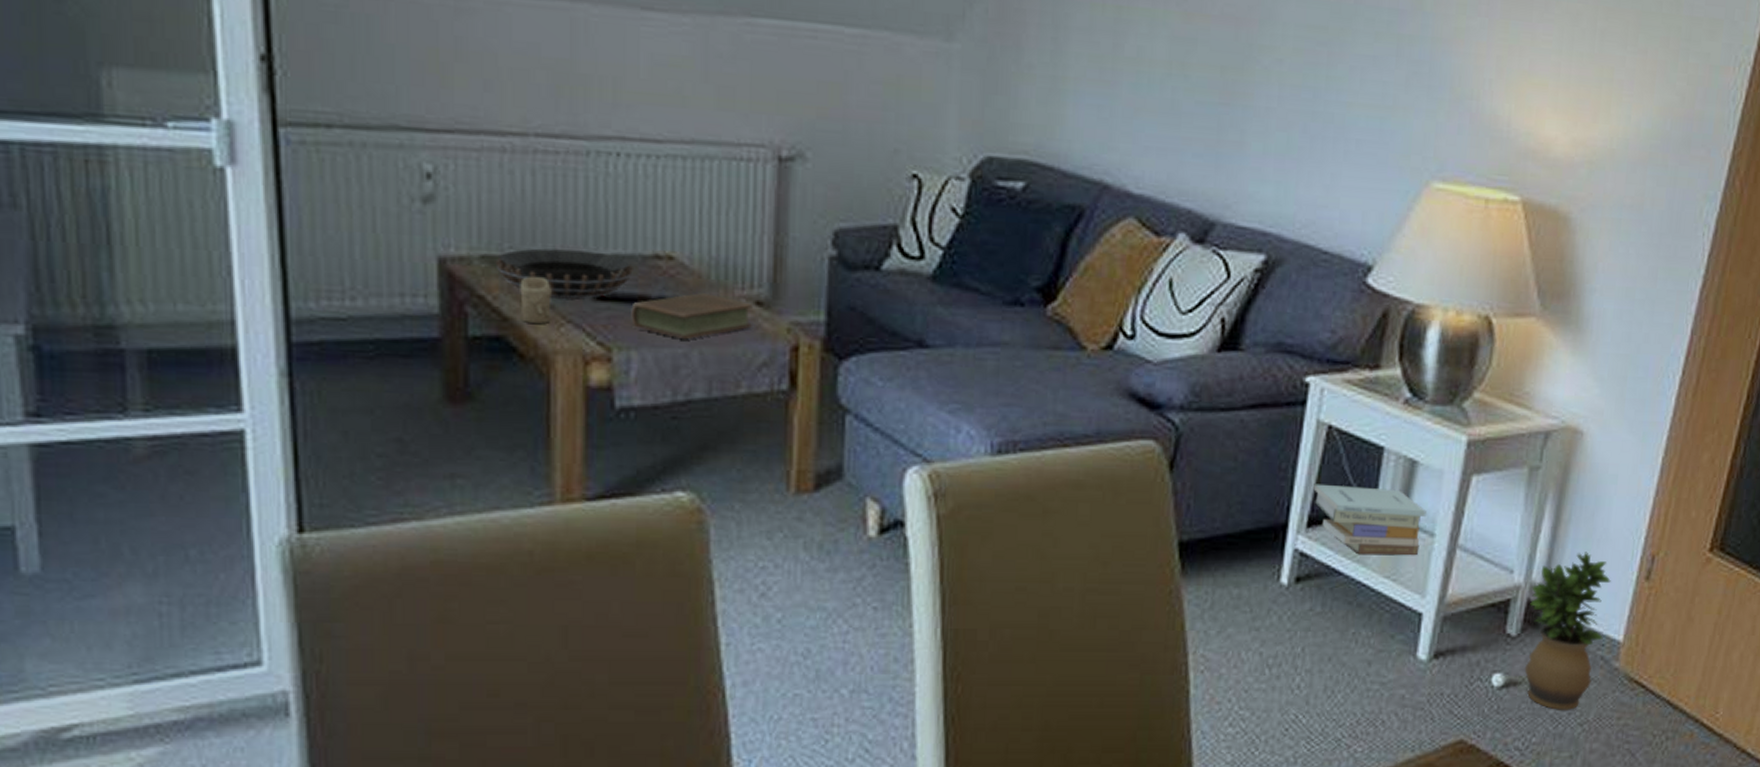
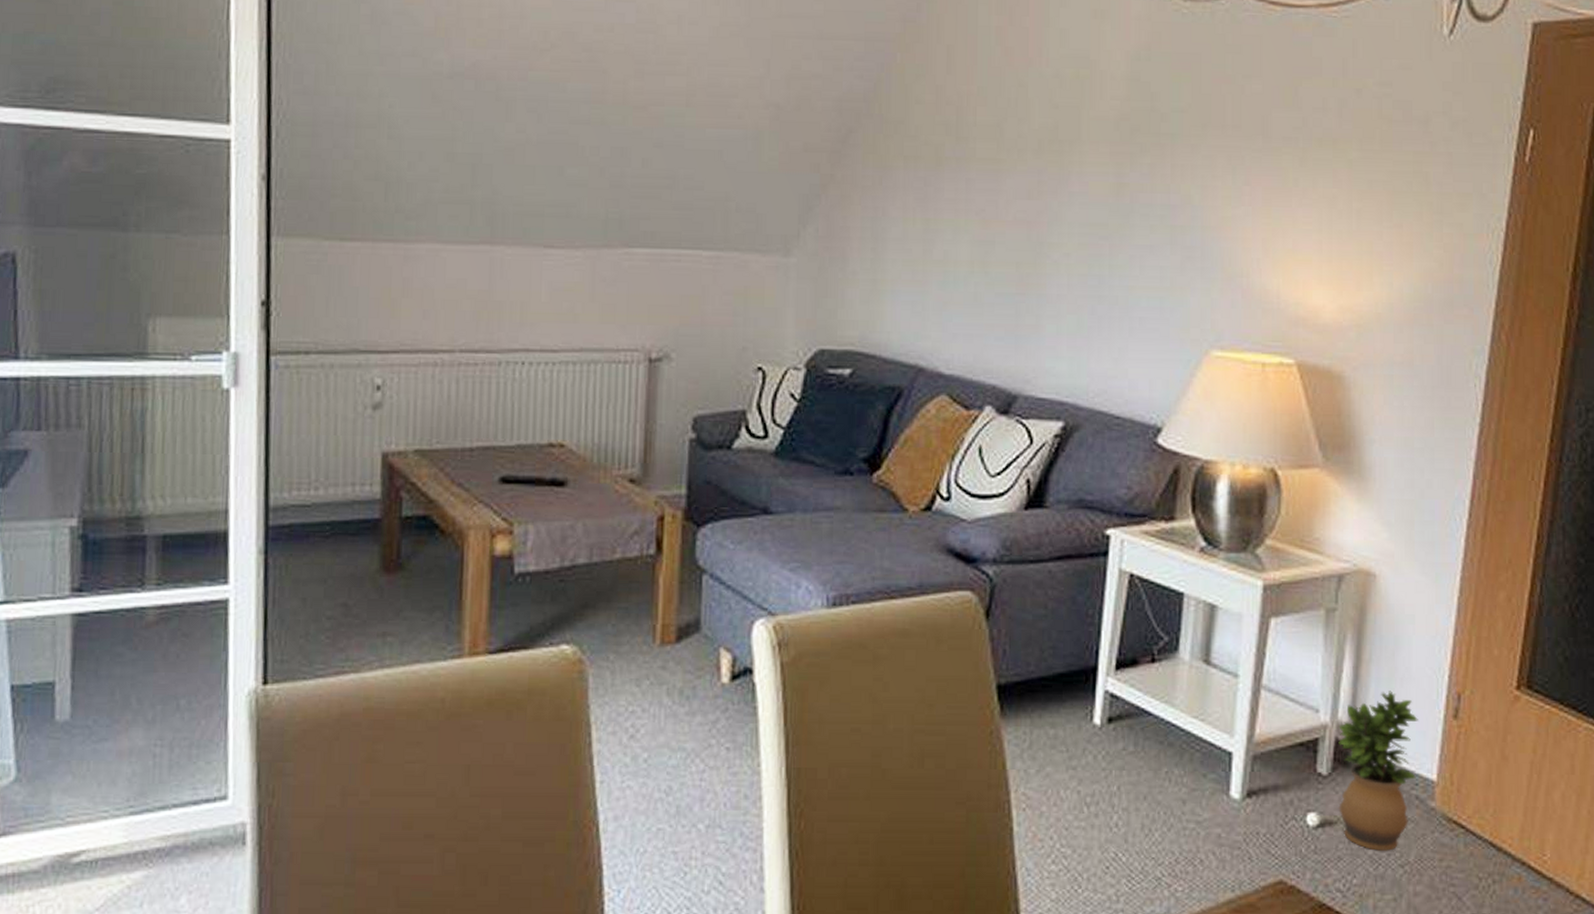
decorative bowl: present [495,248,633,301] -> none [425,442,532,484]
candle: present [520,277,552,325] -> none [443,466,468,505]
book: present [631,293,752,340] -> none [529,474,627,514]
books: present [1313,484,1426,556] -> none [1119,628,1229,696]

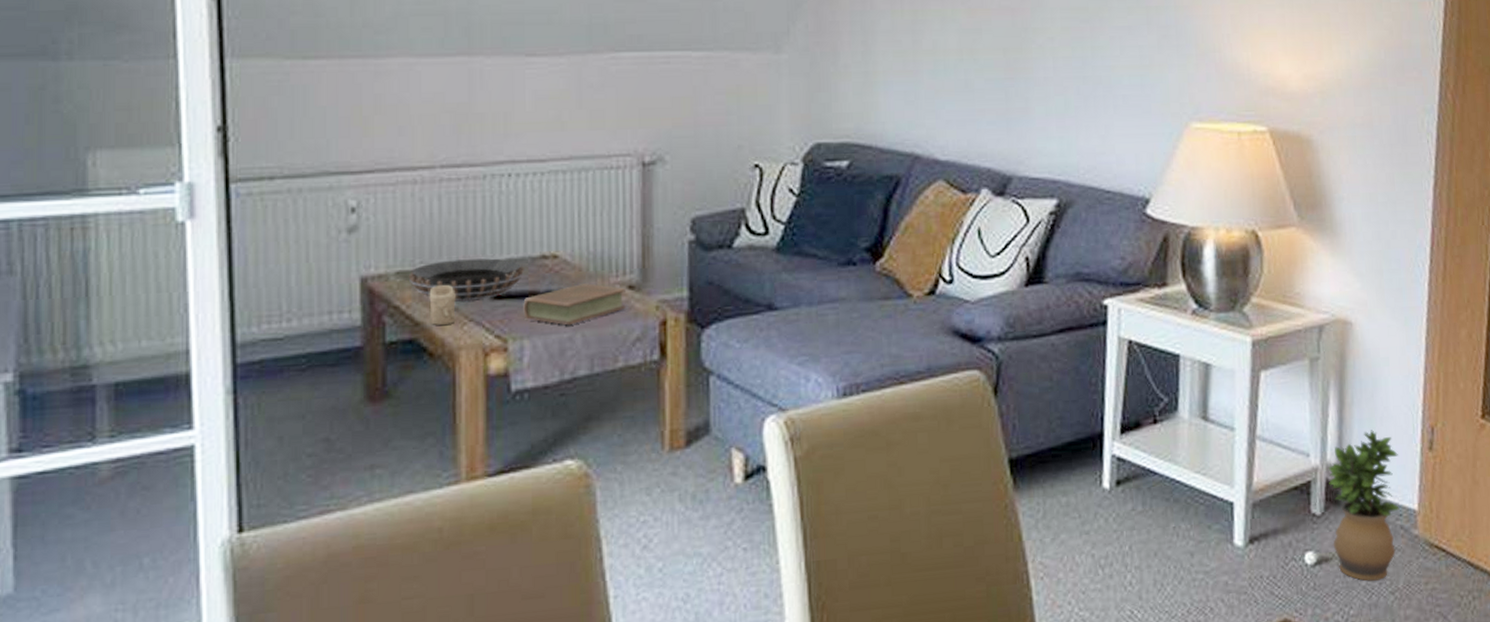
decorative bowl: none [425,442,532,484] -> present [408,258,524,303]
candle: none [443,466,468,505] -> present [429,285,456,326]
book: none [529,474,627,514] -> present [523,283,626,326]

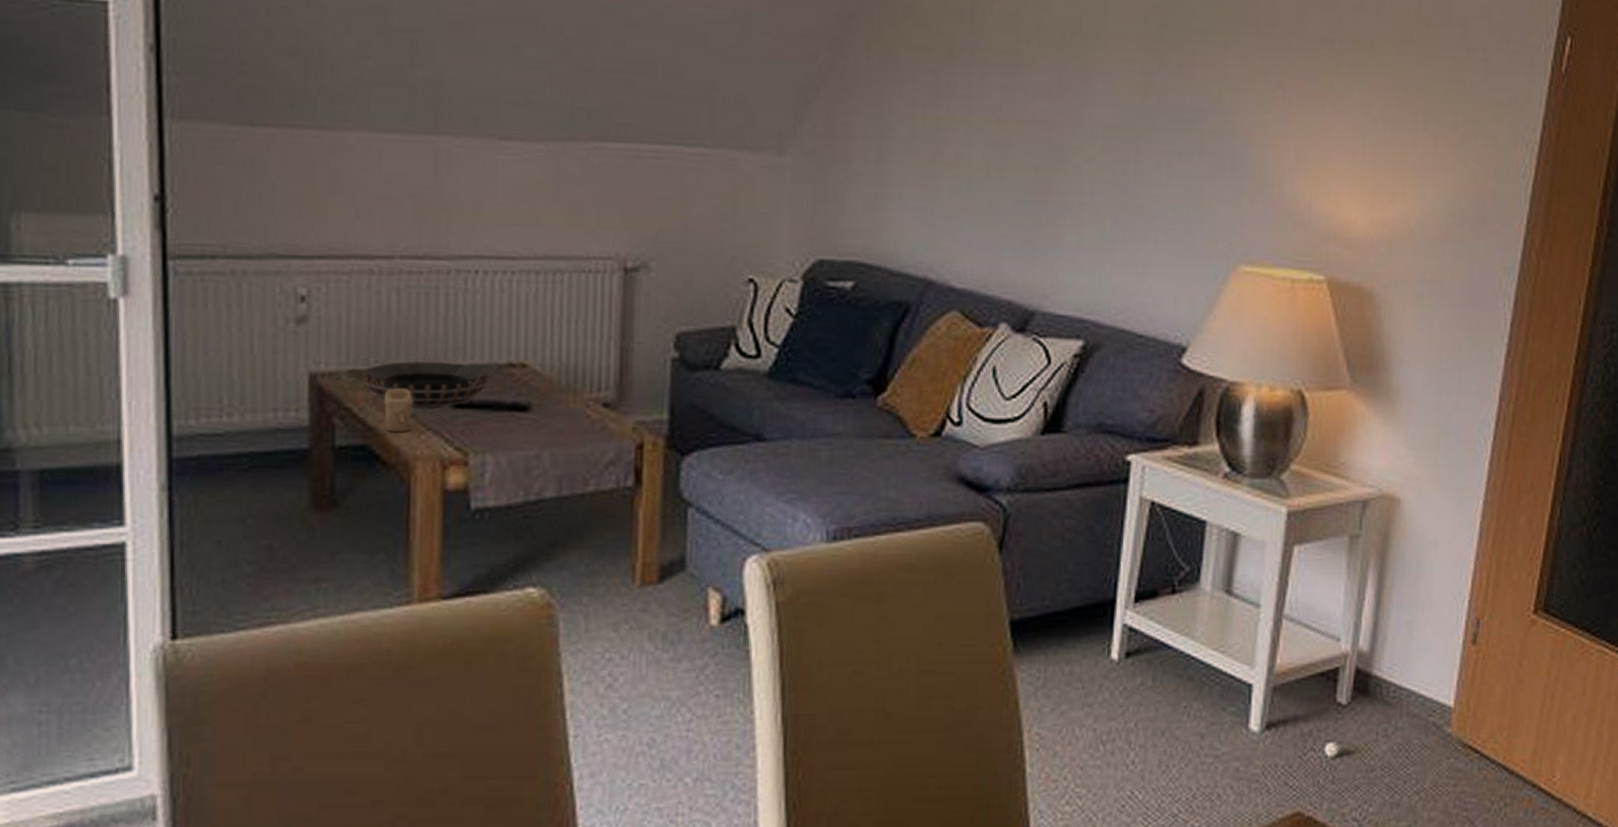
book: present [523,283,626,326] -> none [486,397,600,442]
potted plant: present [1328,430,1400,581] -> none [1357,617,1438,779]

